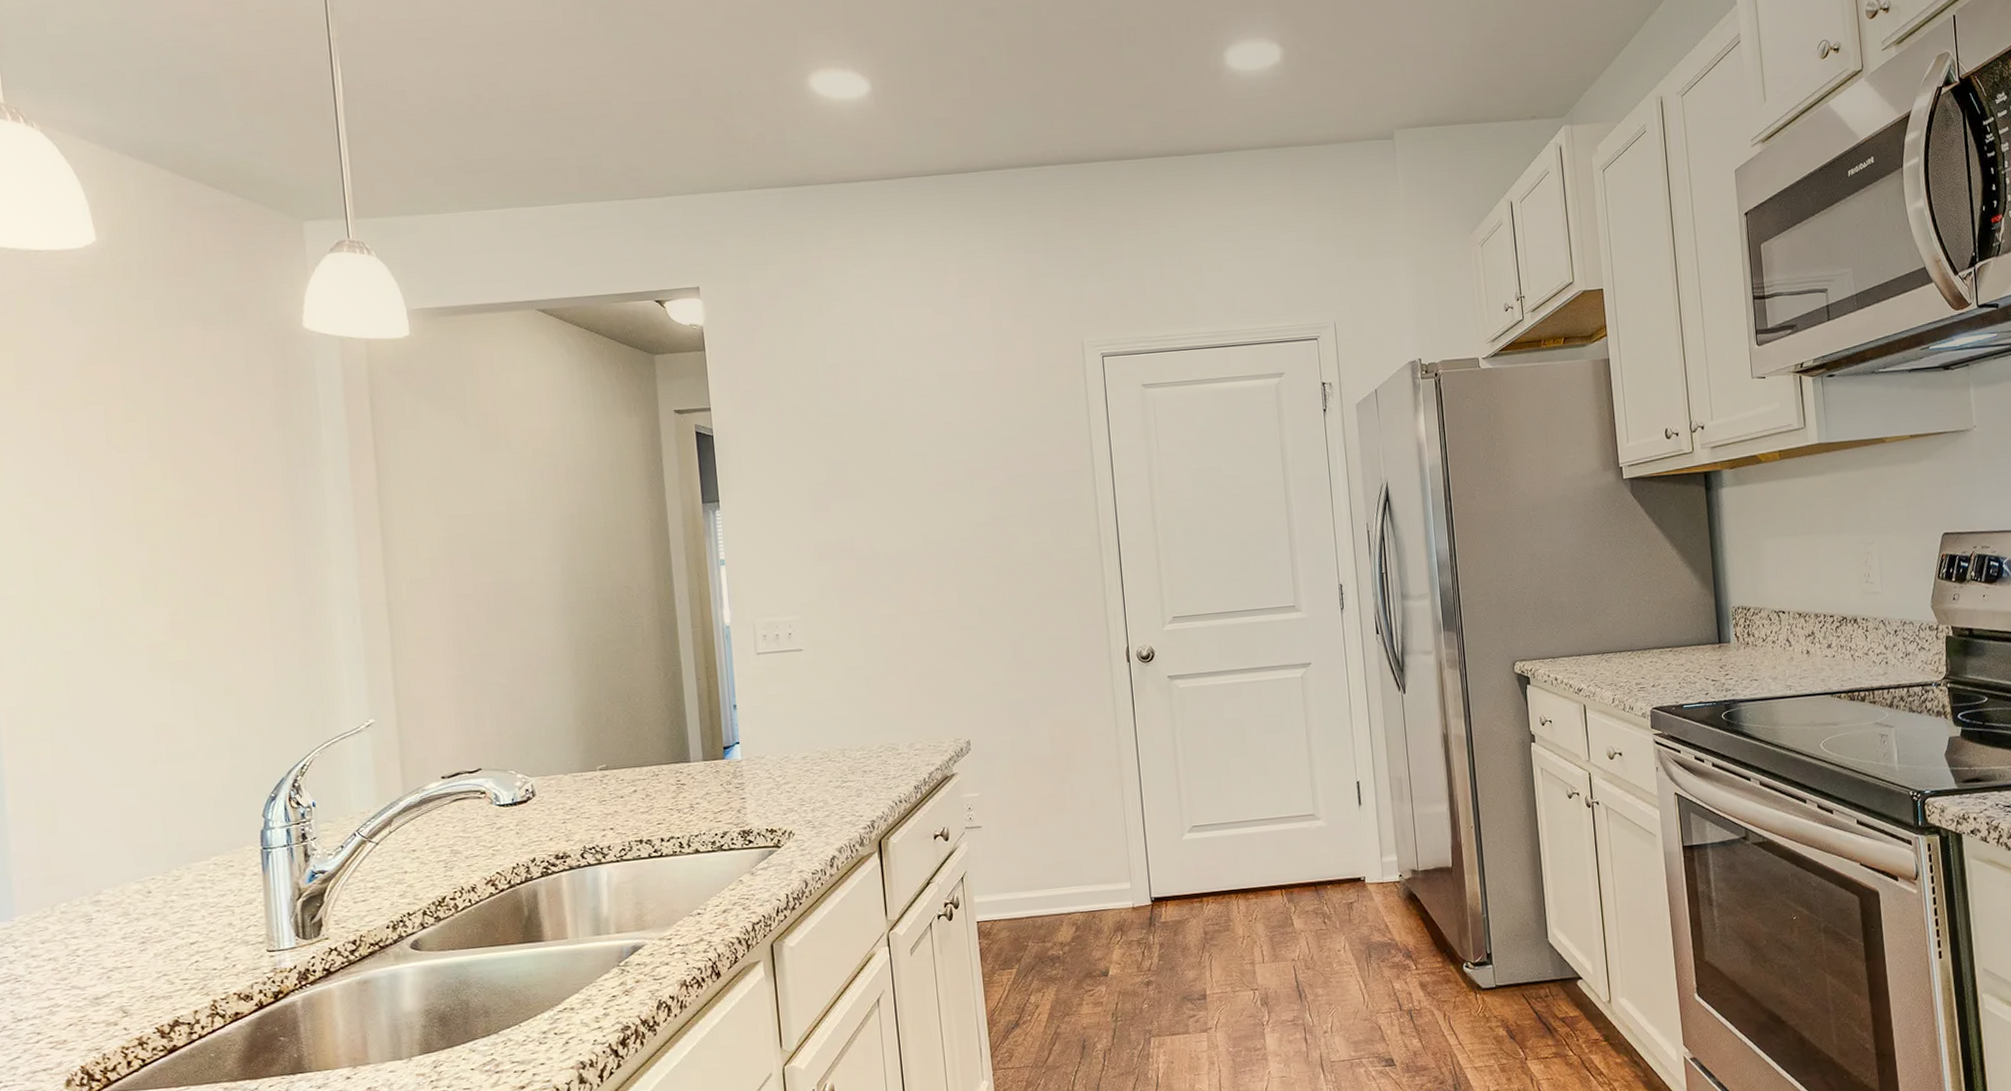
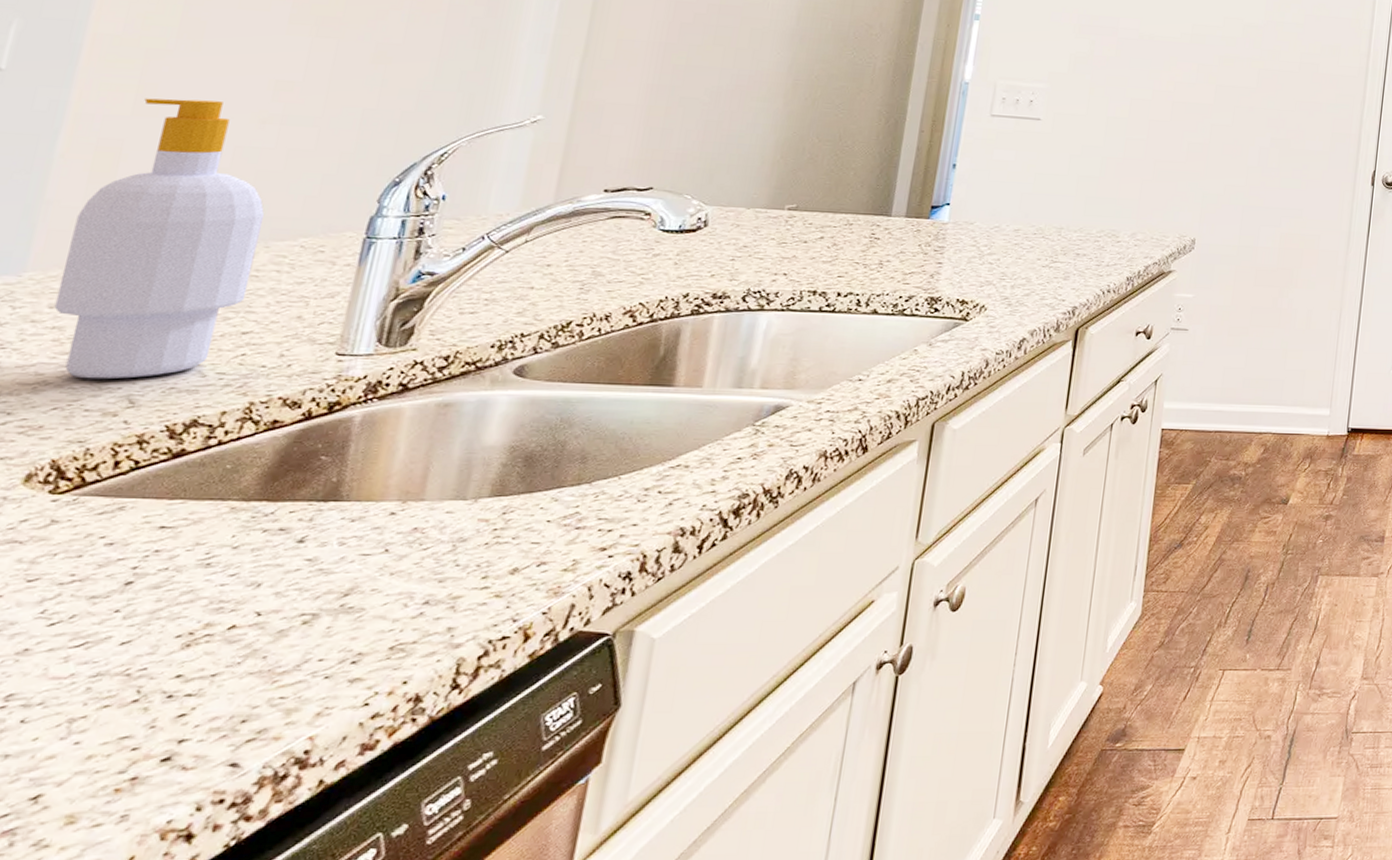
soap bottle: none [39,750,185,998] -> present [54,98,265,379]

